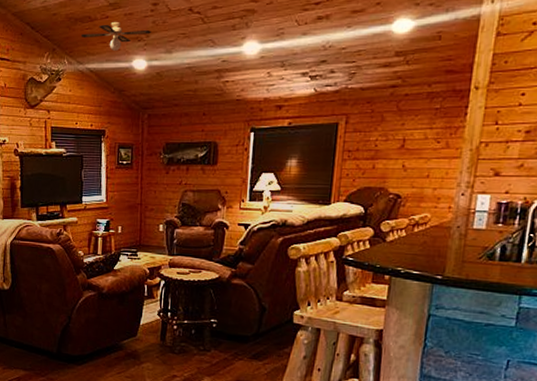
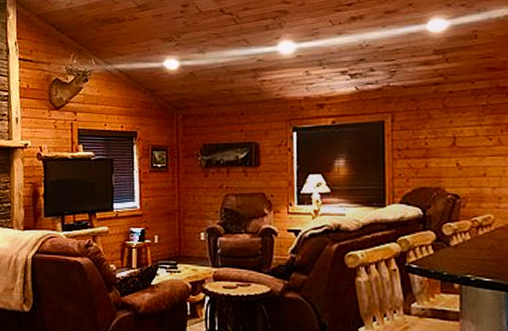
ceiling fan: present [80,22,151,51] -> none [108,23,182,51]

